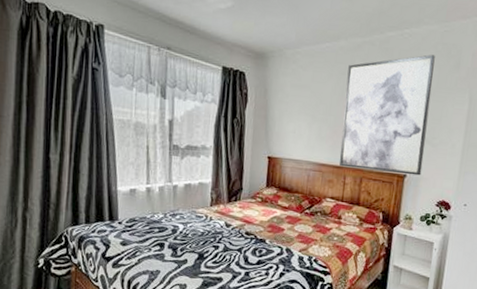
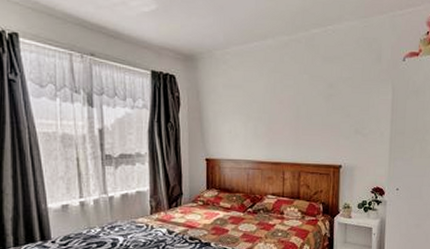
wall art: present [339,55,435,176] -> none [276,49,358,165]

